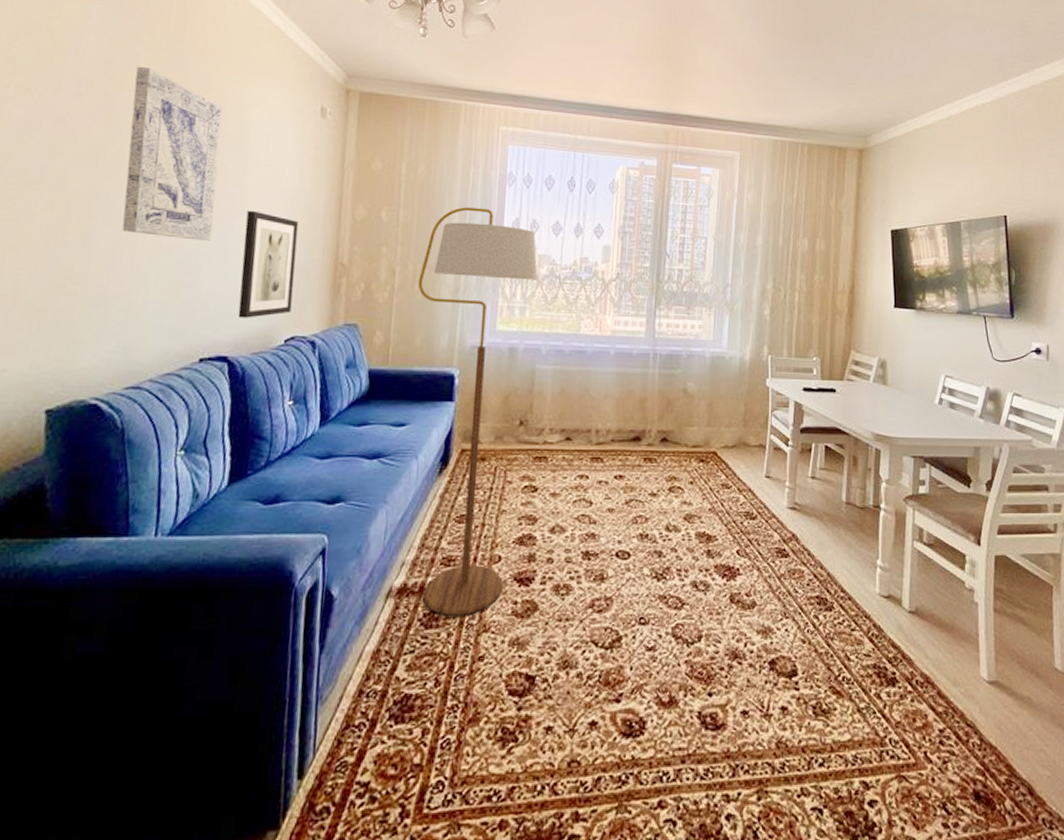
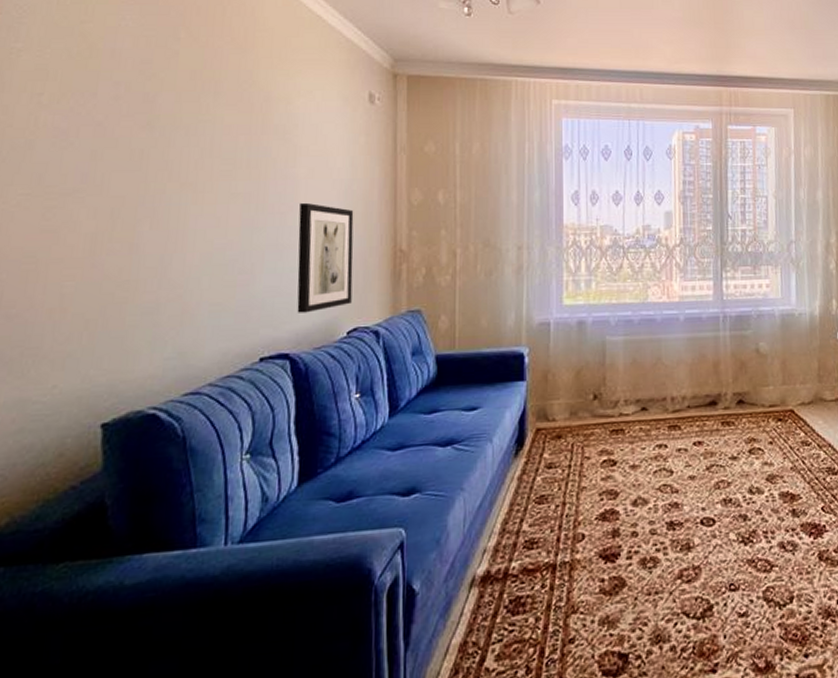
wall art: present [122,66,223,241] -> none [170,64,268,238]
floor lamp: present [418,207,538,616] -> none [480,183,601,600]

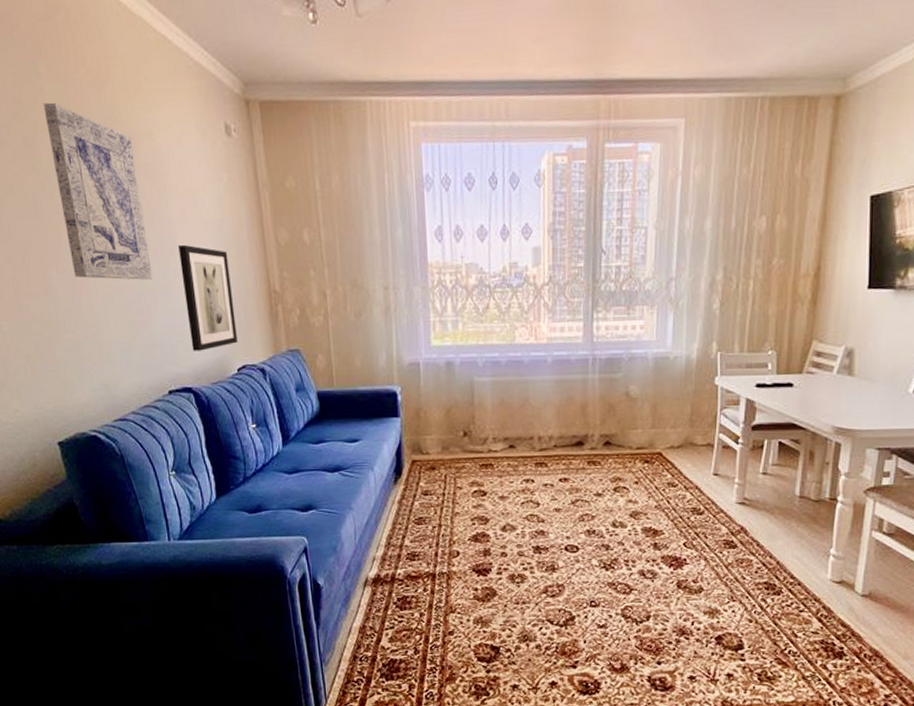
wall art: none [170,64,268,238] -> present [43,102,153,280]

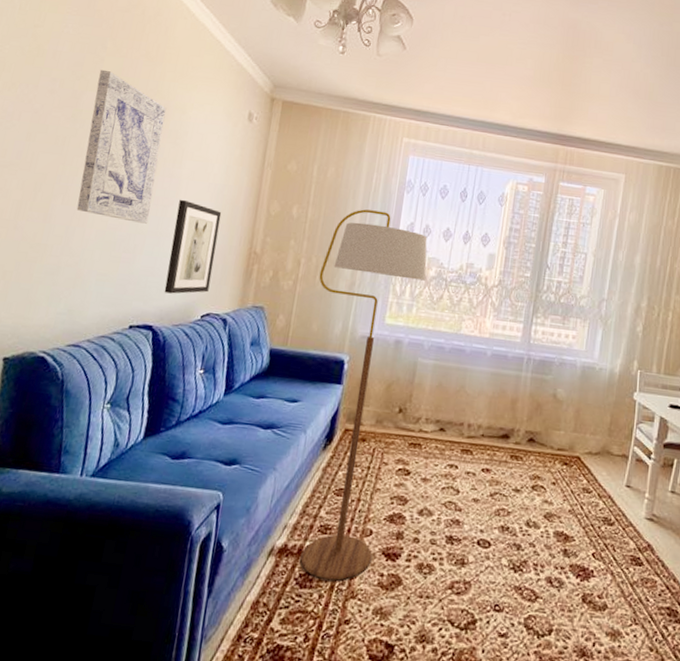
floor lamp: none [349,218,467,600] -> present [300,209,428,581]

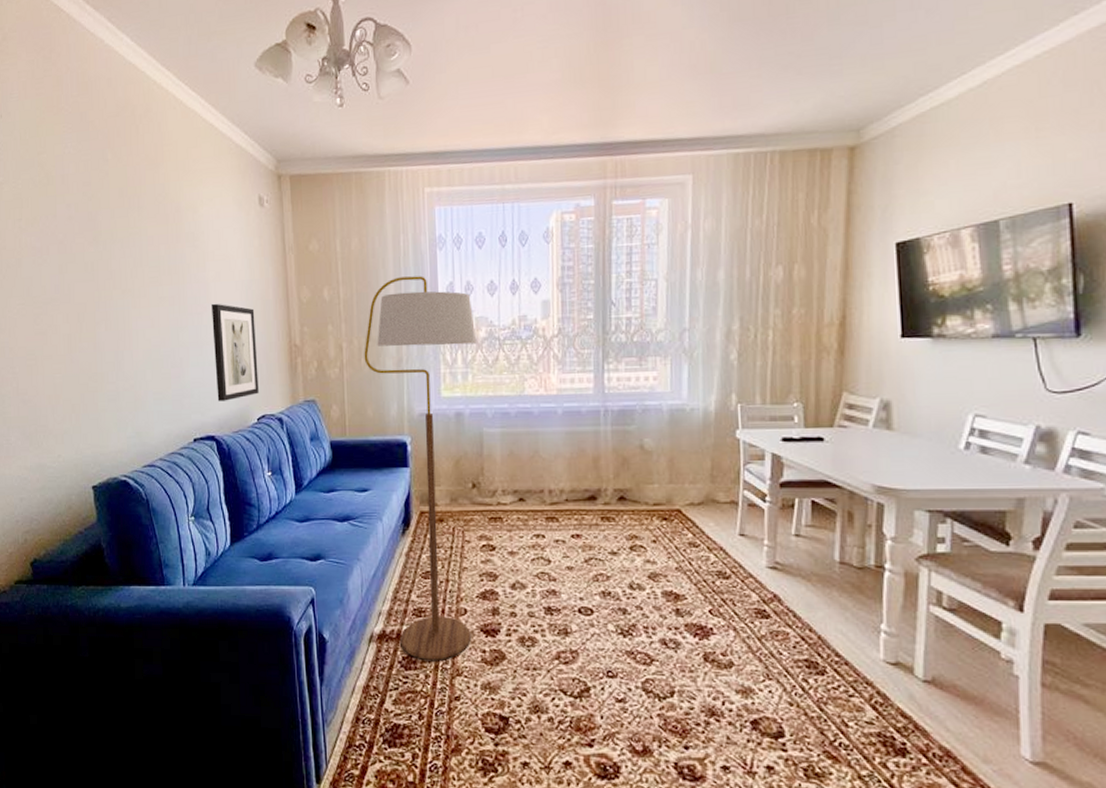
wall art: present [76,69,167,224] -> none [107,183,187,336]

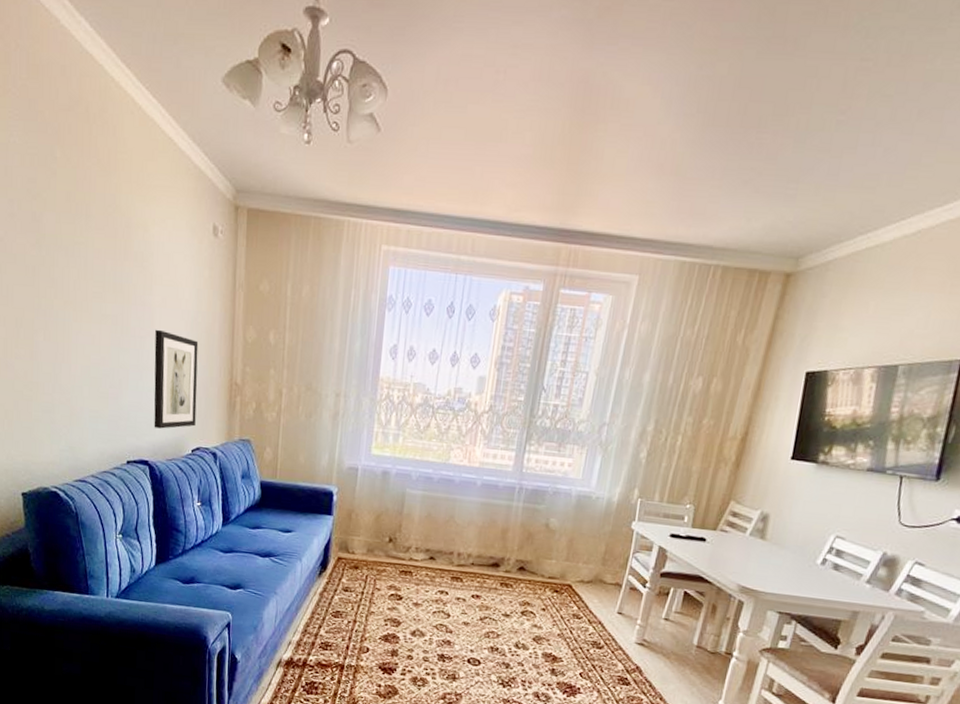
floor lamp: present [364,276,477,660] -> none [302,332,412,689]

